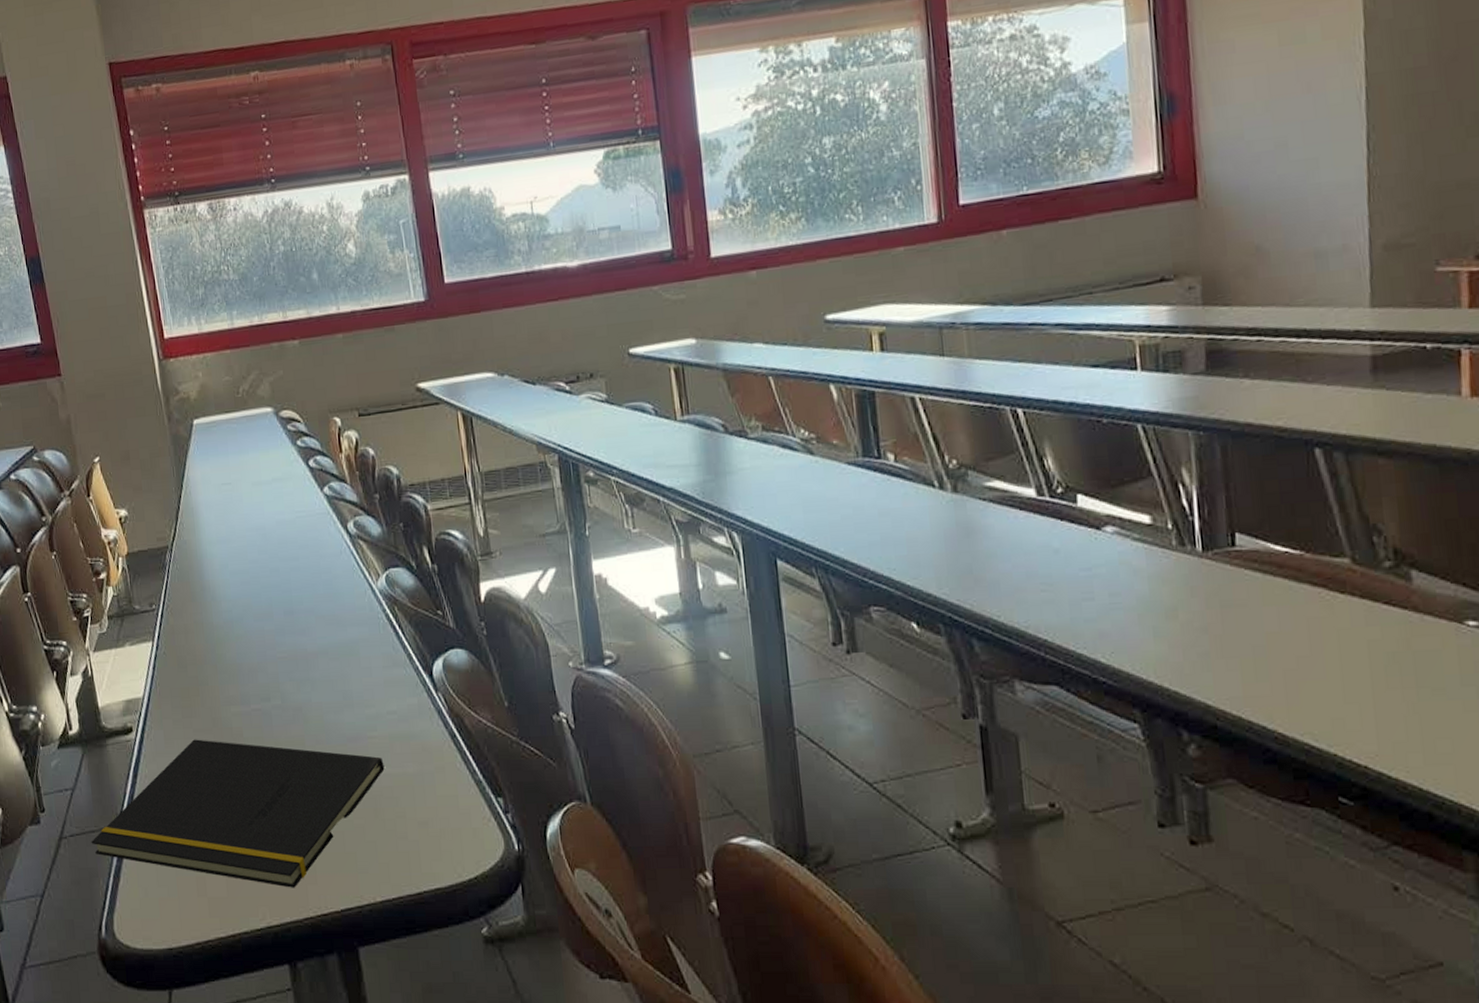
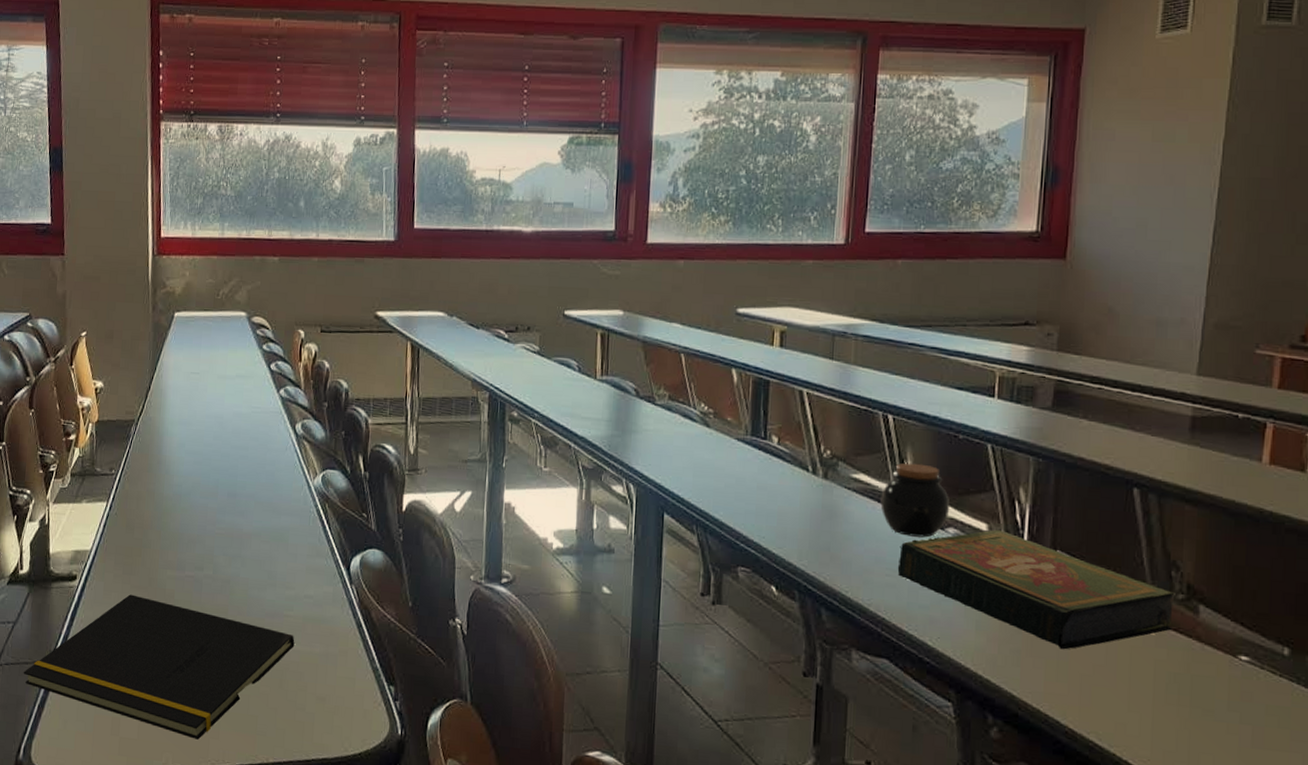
jar: none [1022,458,1104,543] -> present [880,462,949,538]
book: none [1053,519,1383,645] -> present [897,529,1175,650]

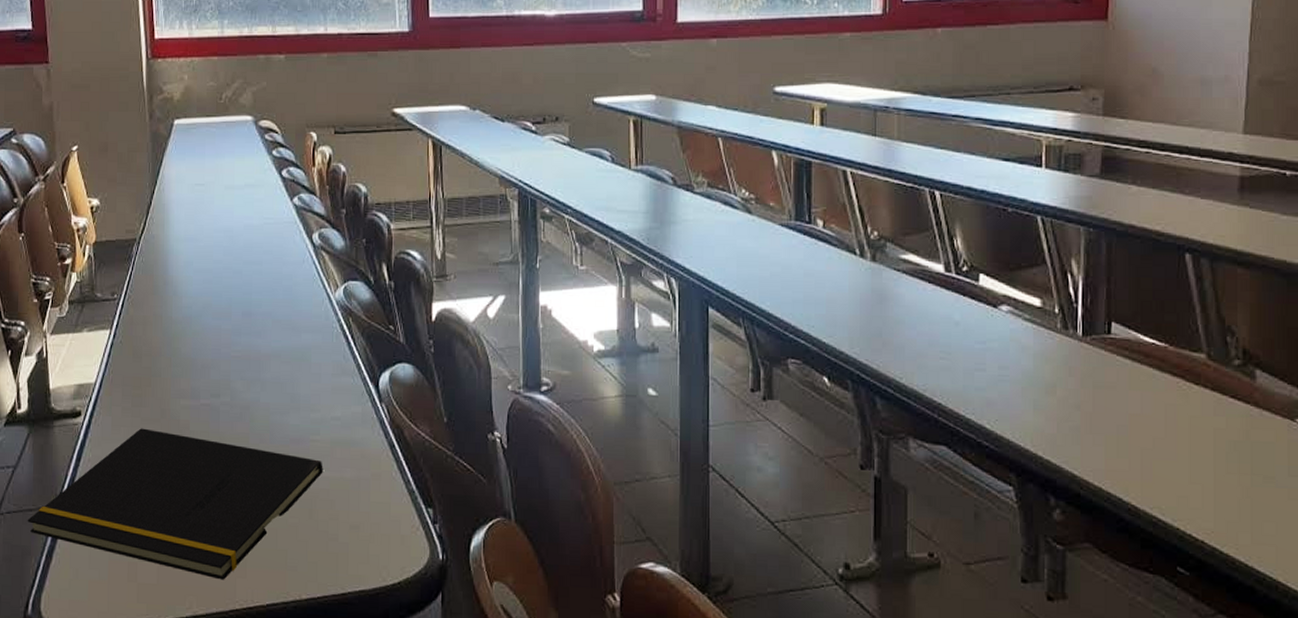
jar: present [880,462,949,538] -> none [931,240,1001,317]
book: present [897,529,1175,650] -> none [951,303,1232,424]

